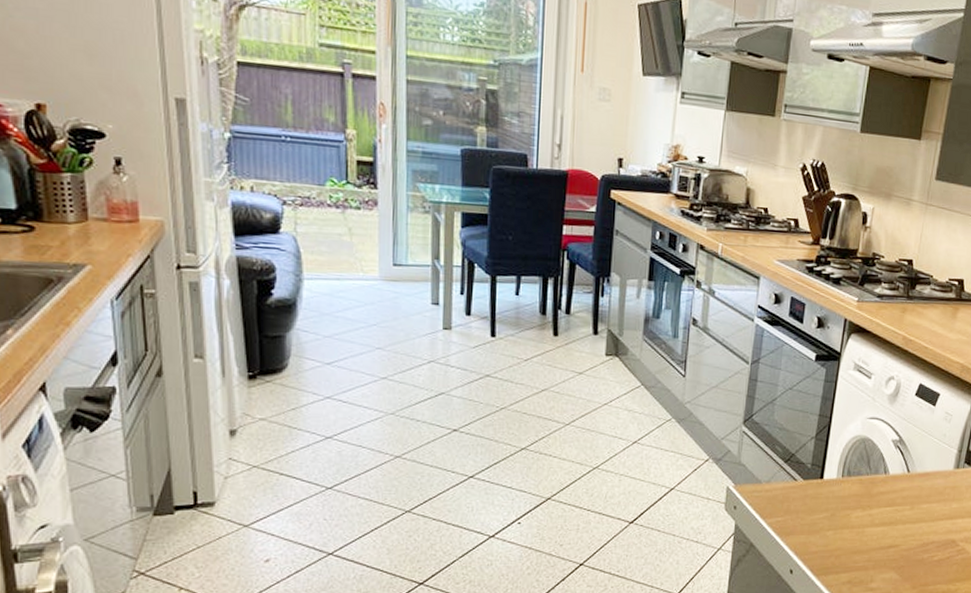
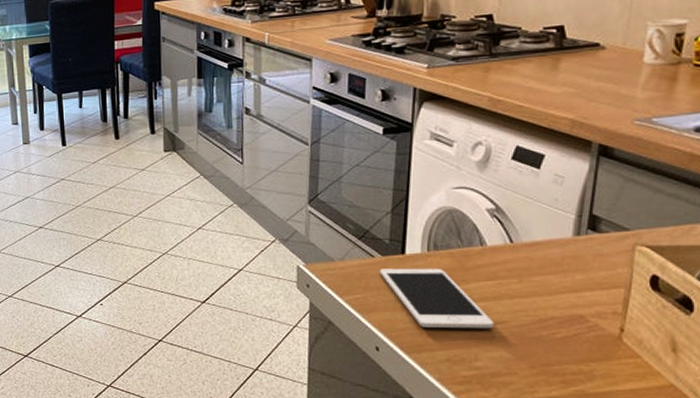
cell phone: none [800,492,889,552] -> present [379,268,495,329]

